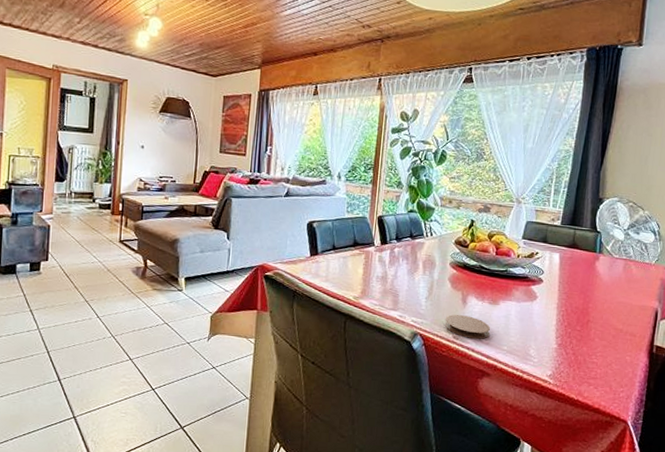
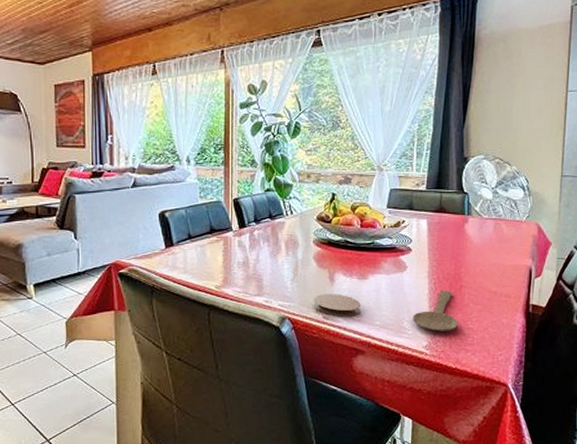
wooden spoon: none [539,322,584,363] -> present [413,290,459,332]

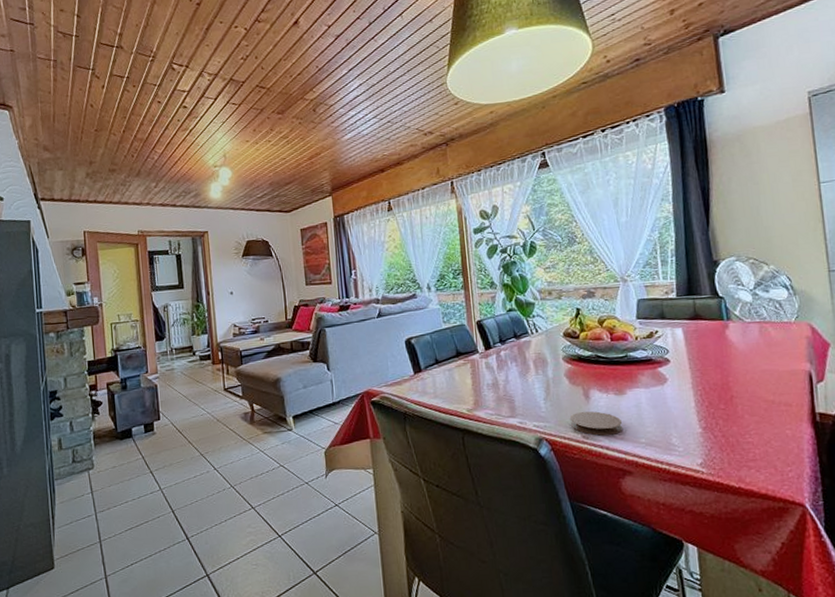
wooden spoon: present [413,290,459,332] -> none [681,401,736,448]

